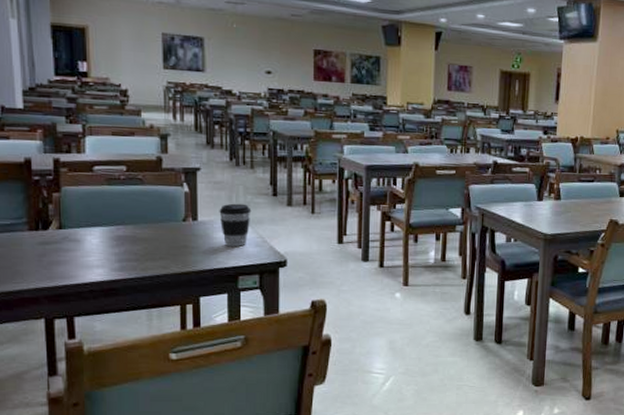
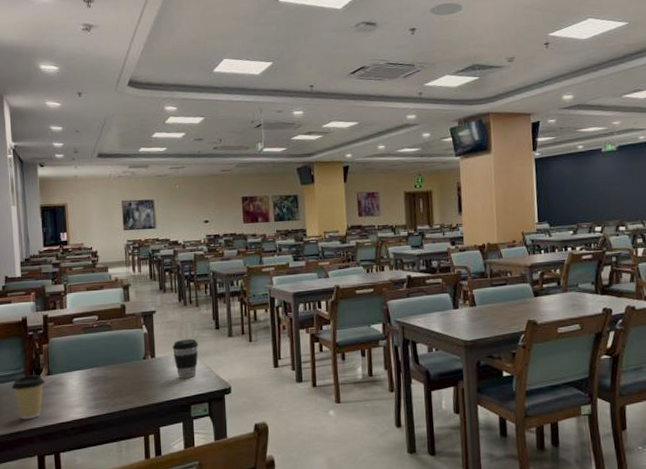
coffee cup: none [9,227,56,278] -> present [11,375,45,420]

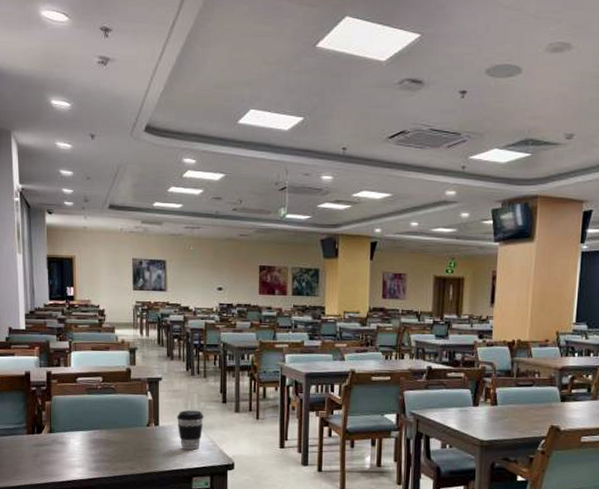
coffee cup: present [11,375,45,420] -> none [12,431,47,475]

